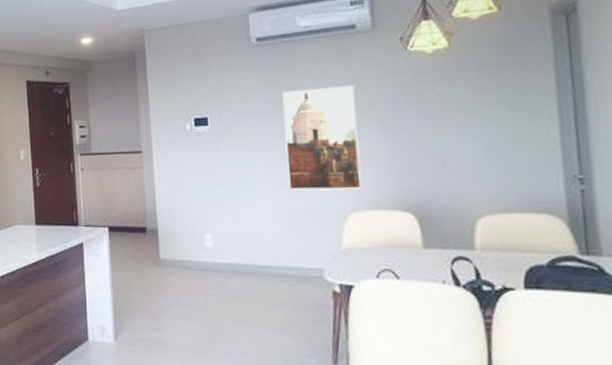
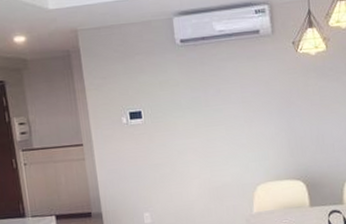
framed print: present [282,85,361,190] -> none [203,81,266,170]

